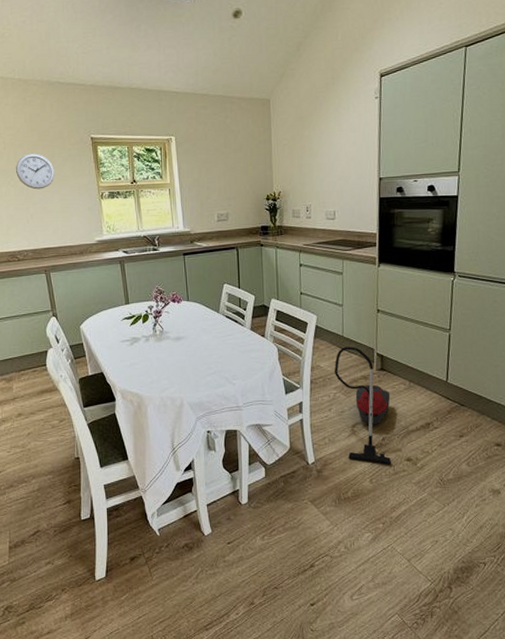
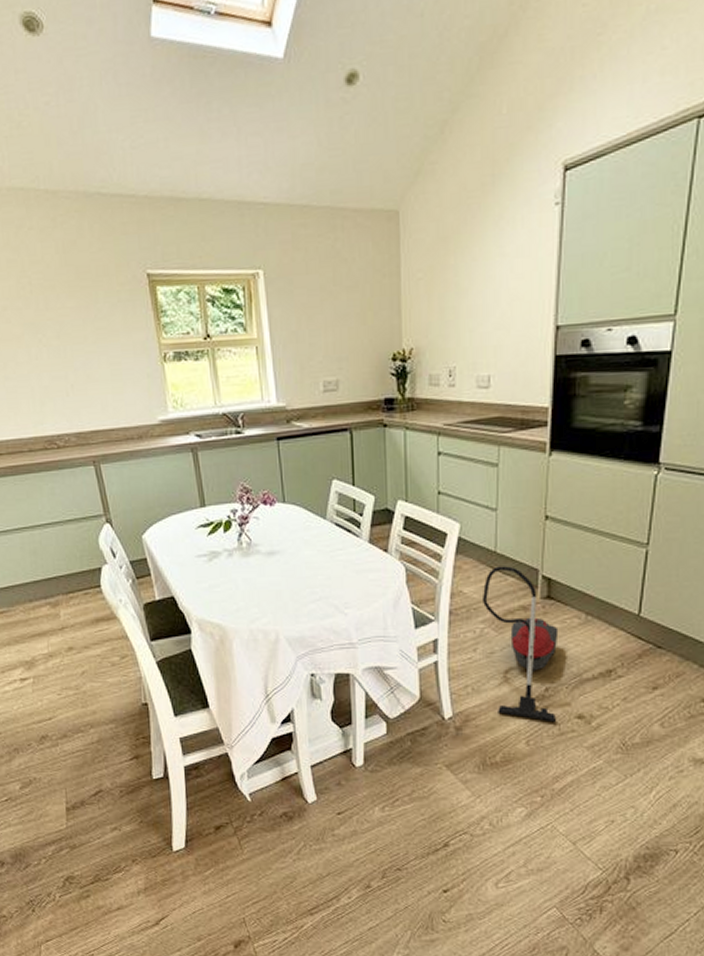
wall clock: present [16,153,55,190] -> none [48,298,101,350]

